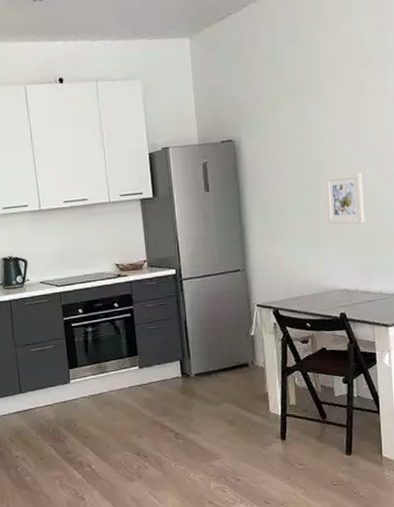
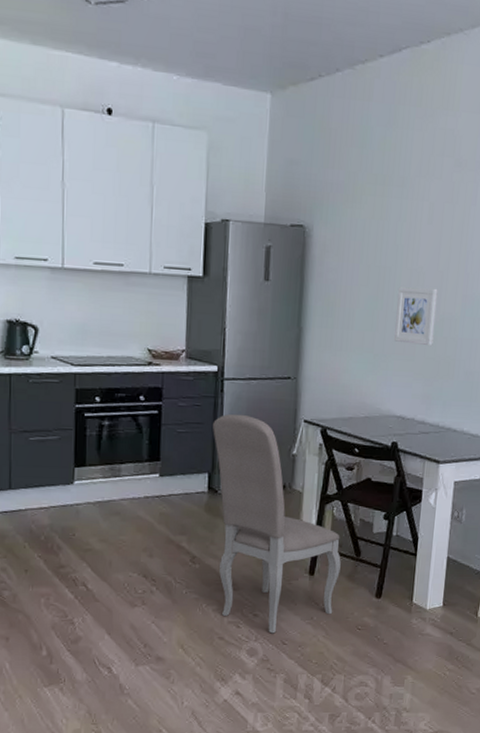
dining chair: none [178,307,309,495] -> present [213,413,341,634]

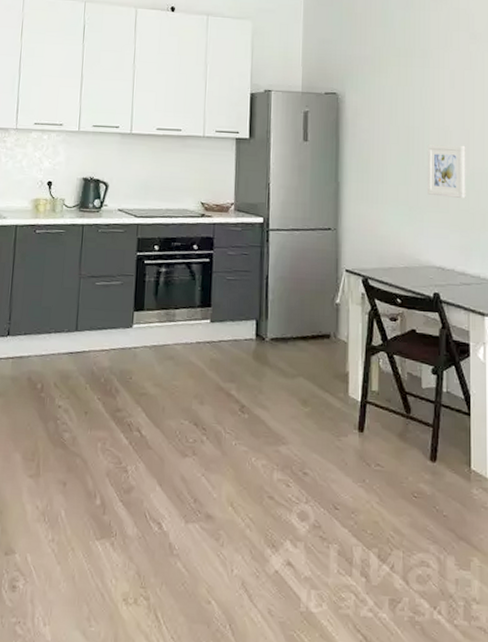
dining chair: present [213,413,341,634] -> none [259,262,391,496]

